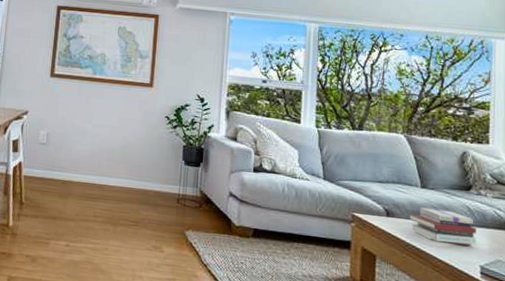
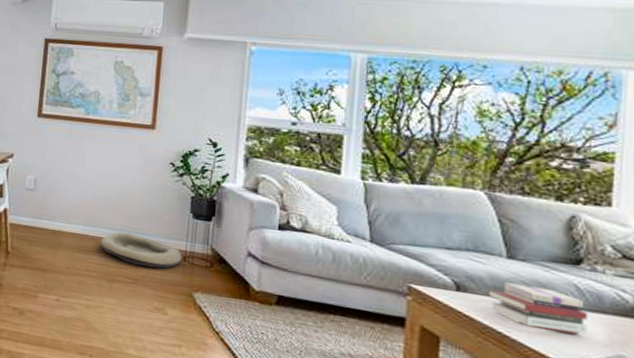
dog bed: none [106,179,176,211] -> present [101,232,182,268]

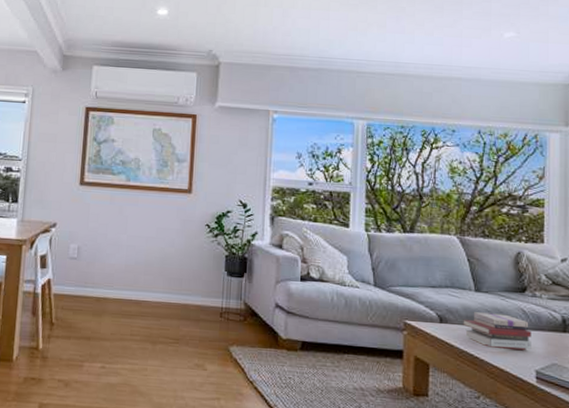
dog bed: present [101,232,182,268] -> none [144,294,219,326]

